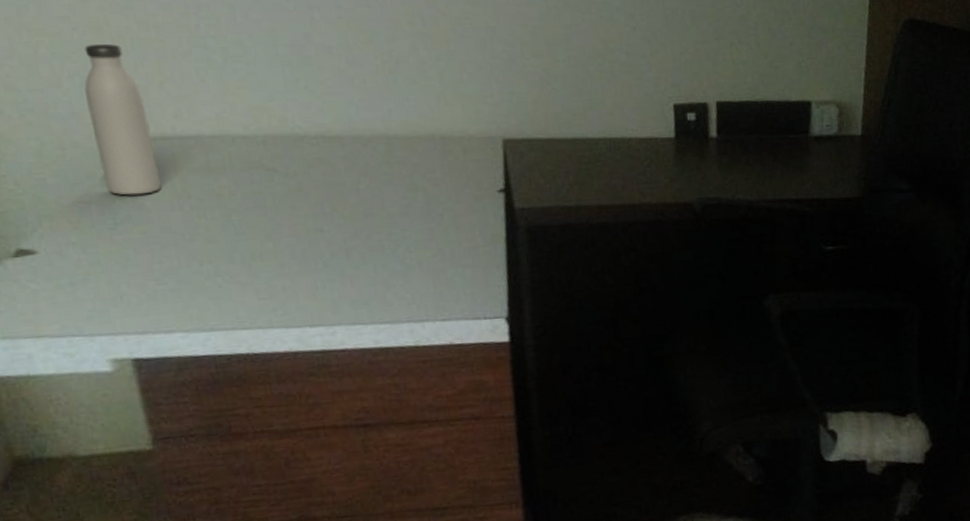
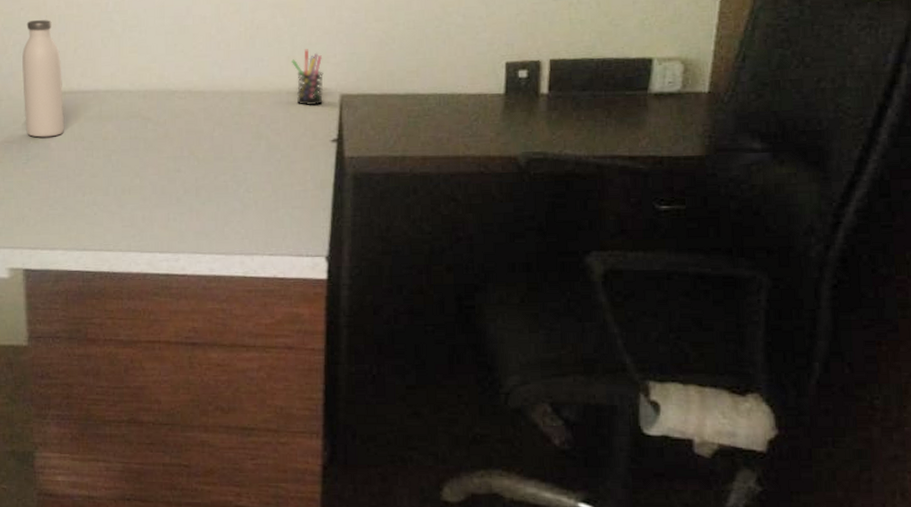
pen holder: none [441,87,484,152] -> present [290,49,324,106]

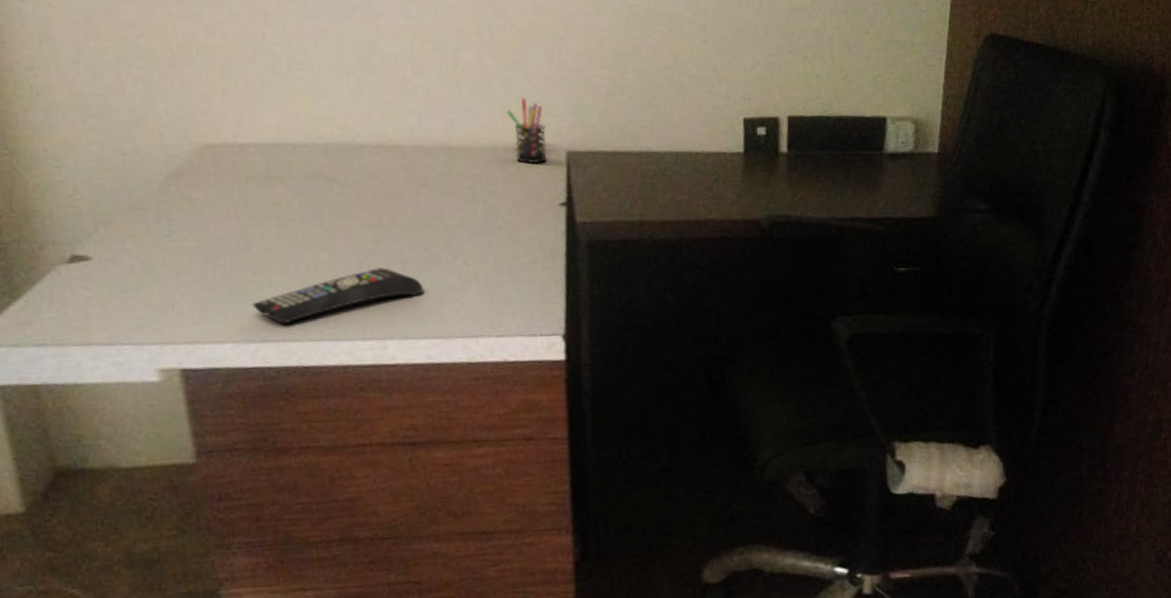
water bottle: present [22,20,64,138] -> none [148,50,219,203]
remote control: none [79,192,212,236] -> present [252,267,425,324]

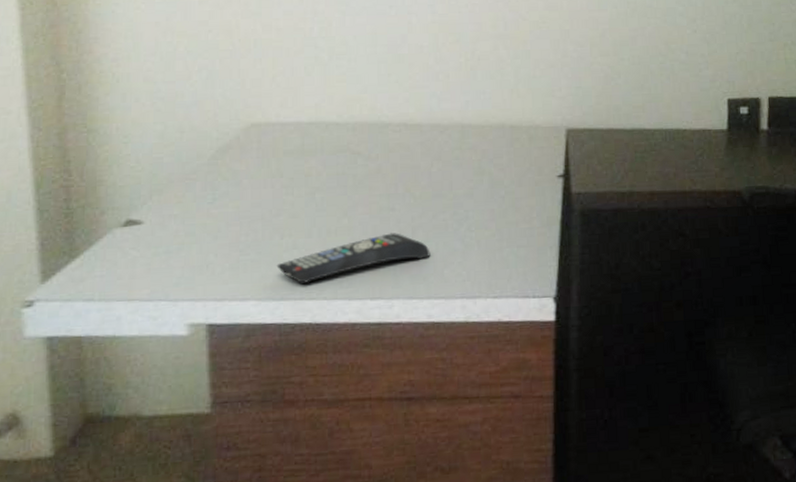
pen holder: present [505,98,547,164] -> none [514,82,549,140]

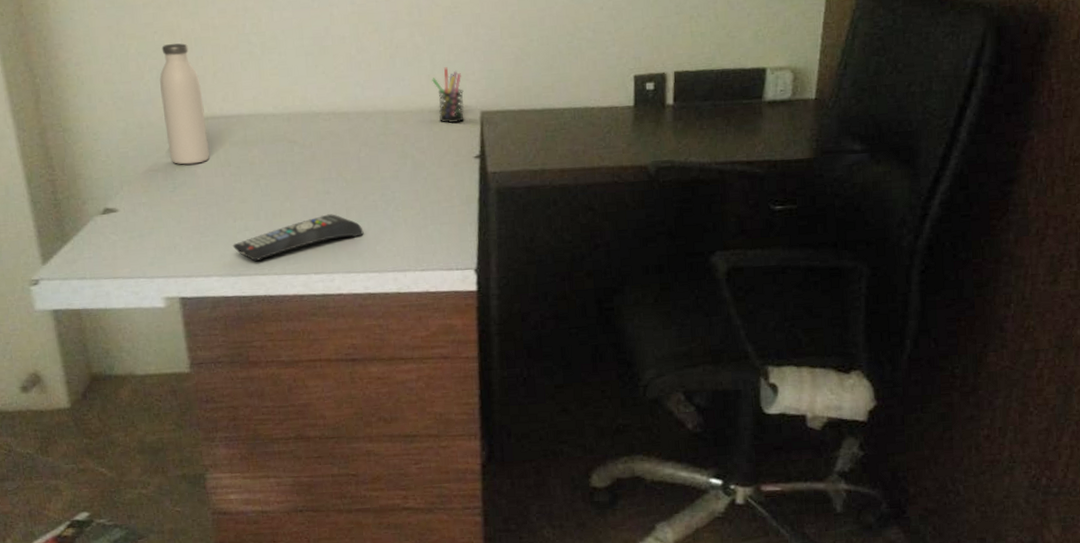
water bottle: none [209,44,259,174] -> present [159,43,210,165]
pen holder: none [514,82,549,140] -> present [431,67,464,123]

